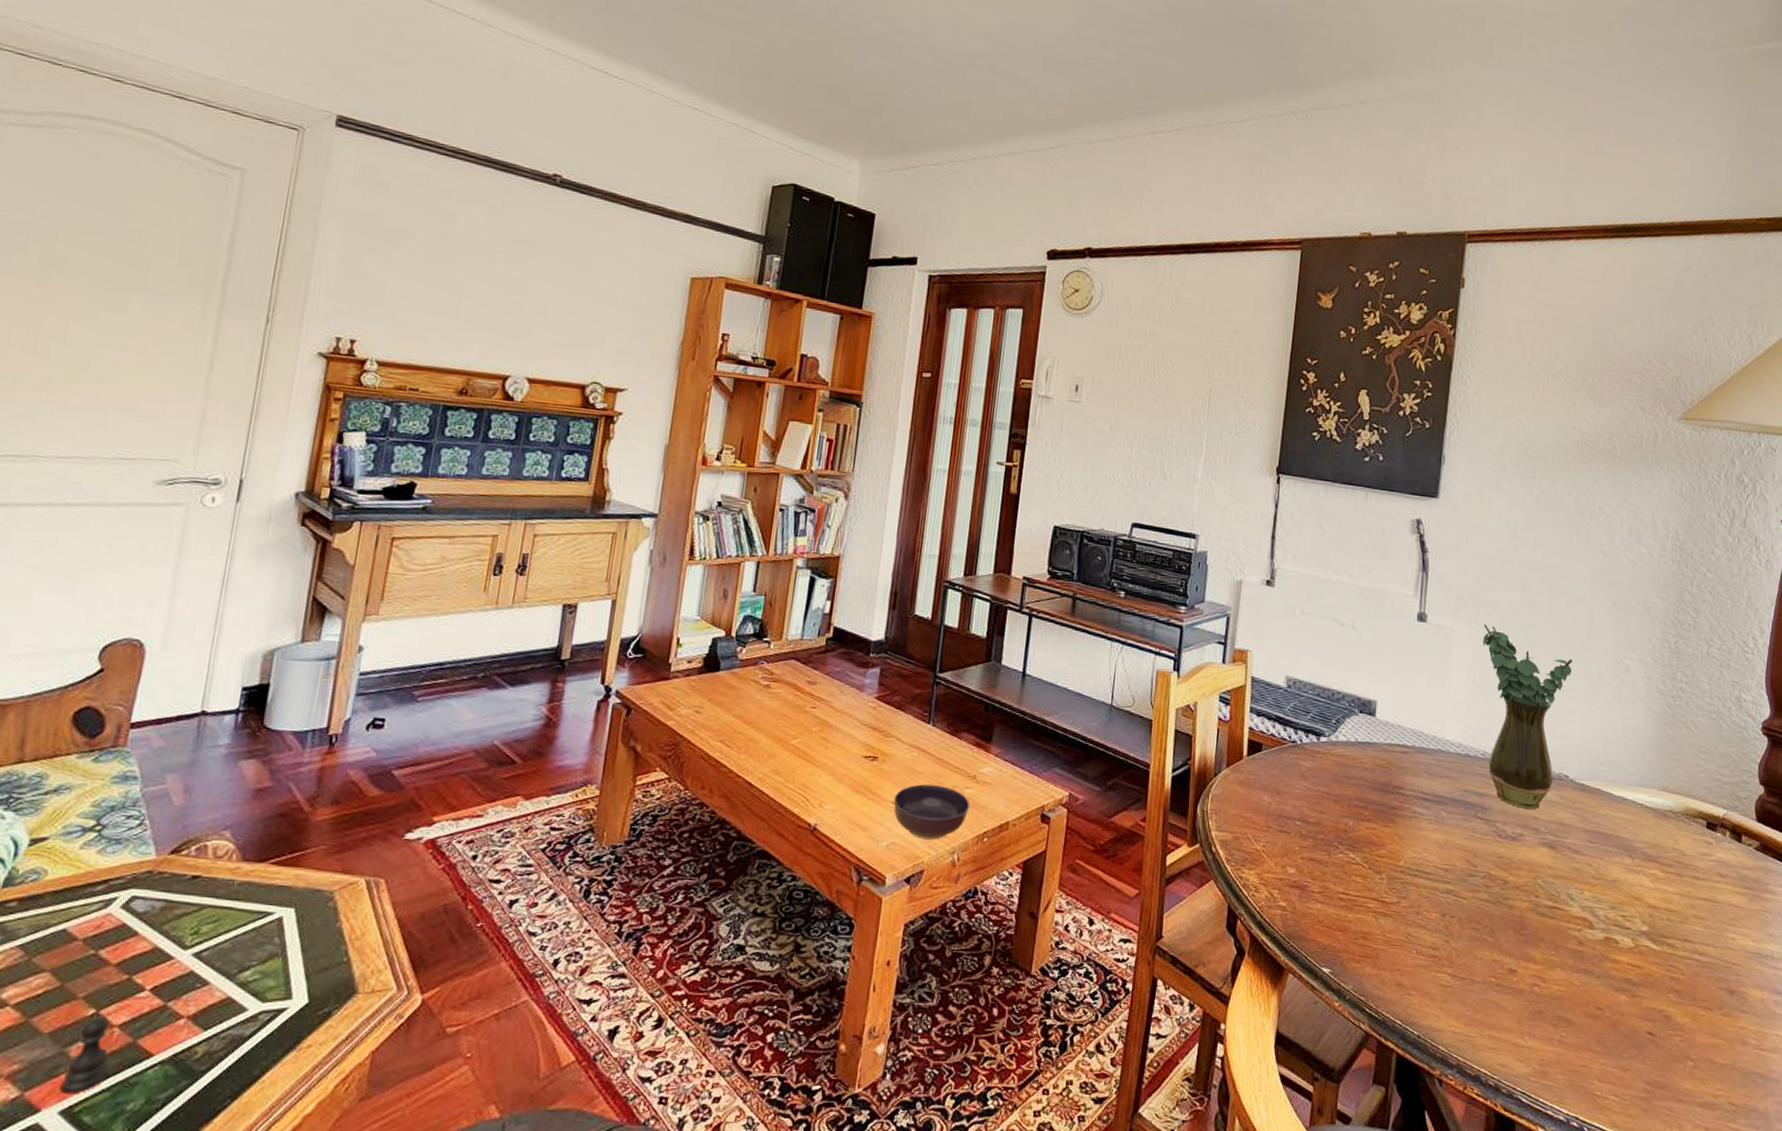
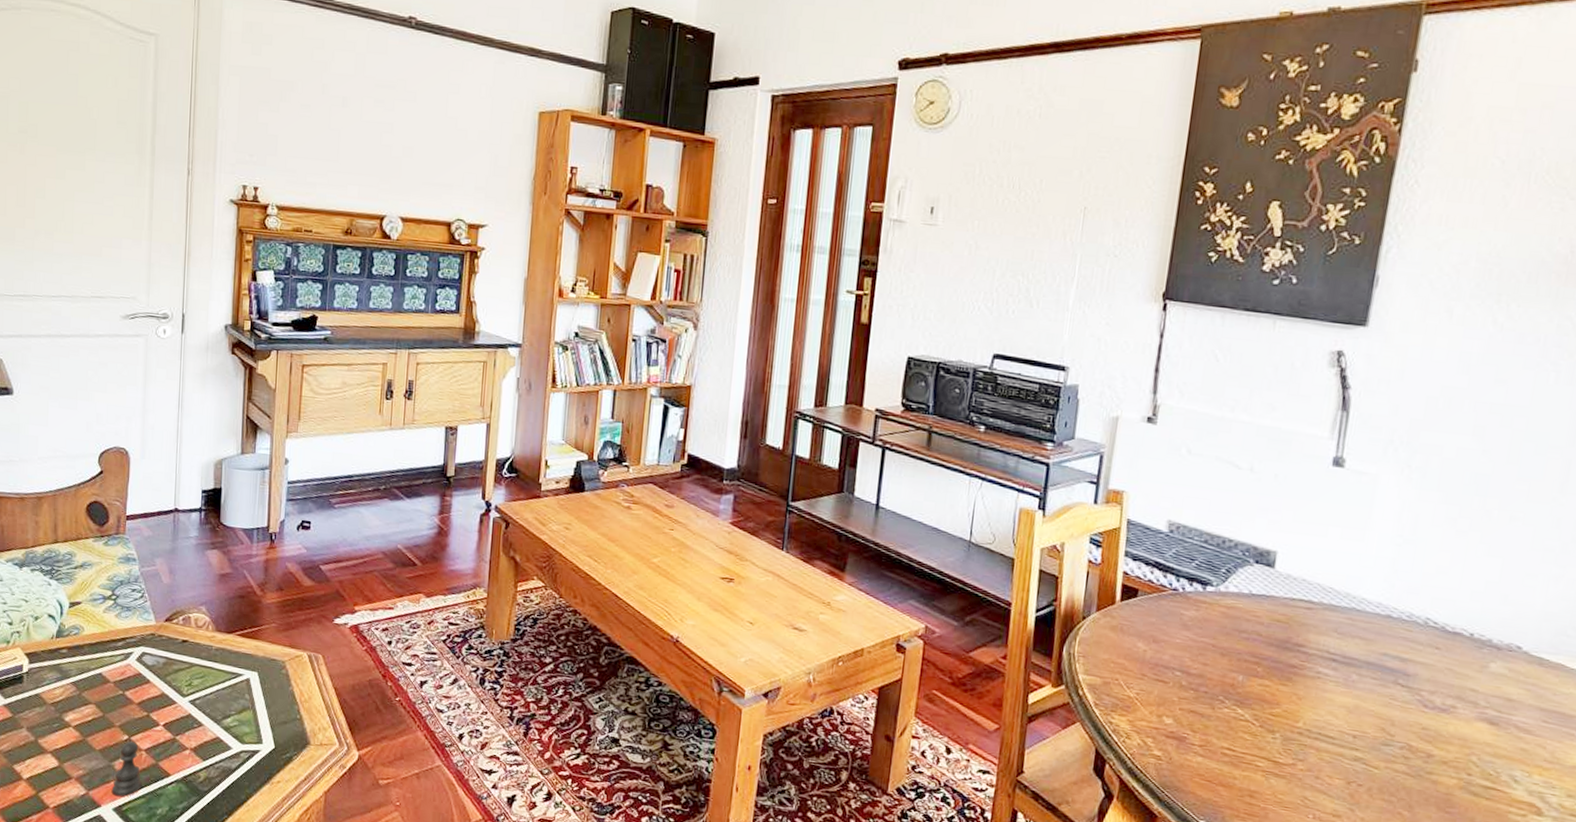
bowl: present [893,784,970,840] -> none [750,607,825,660]
vase: present [1483,624,1573,809] -> none [1415,472,1538,681]

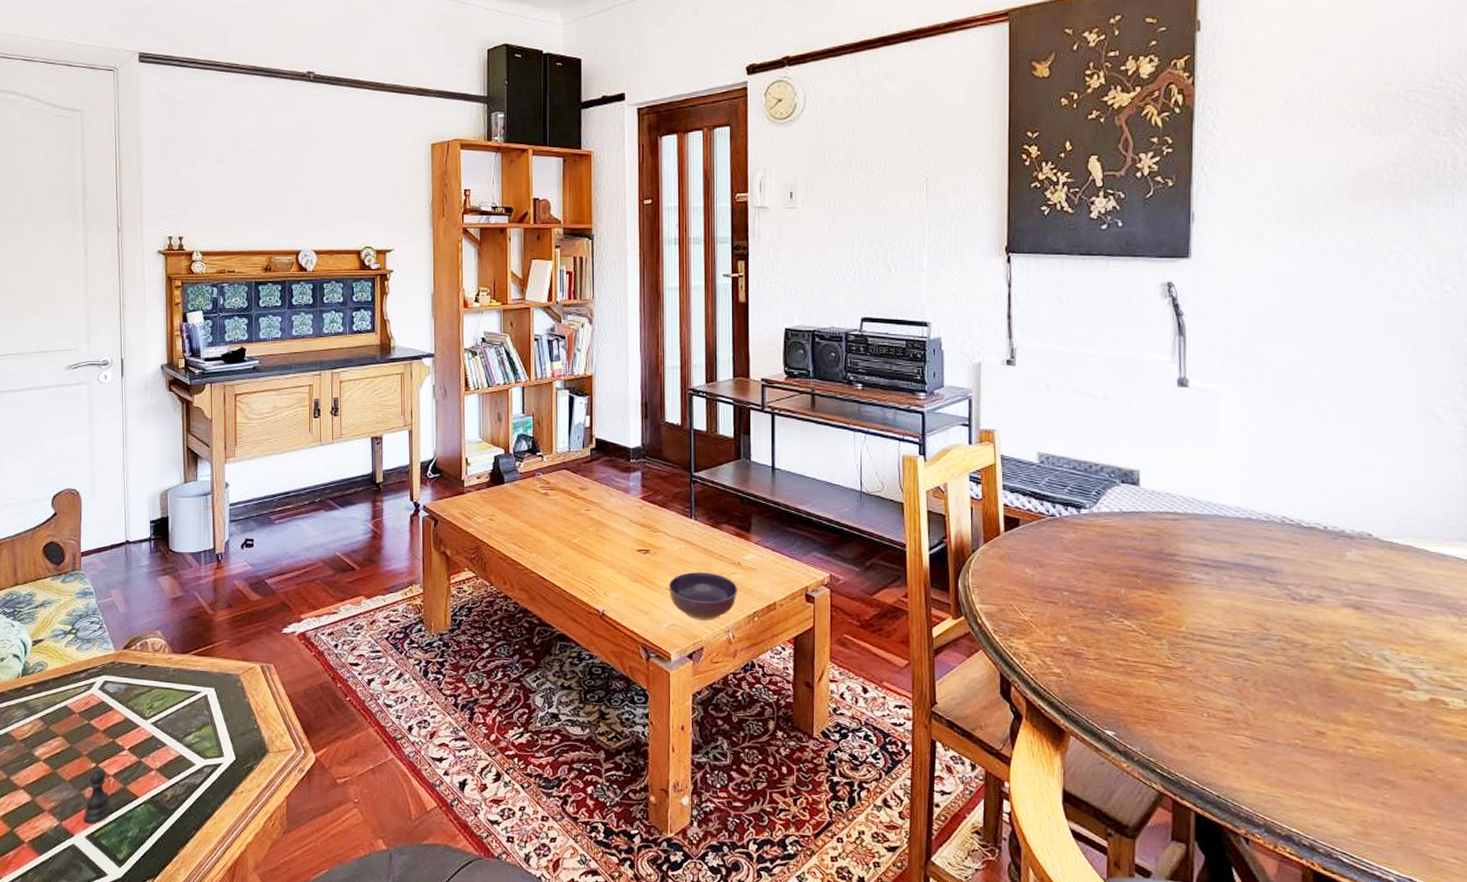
bowl: none [750,607,825,660] -> present [668,572,738,621]

